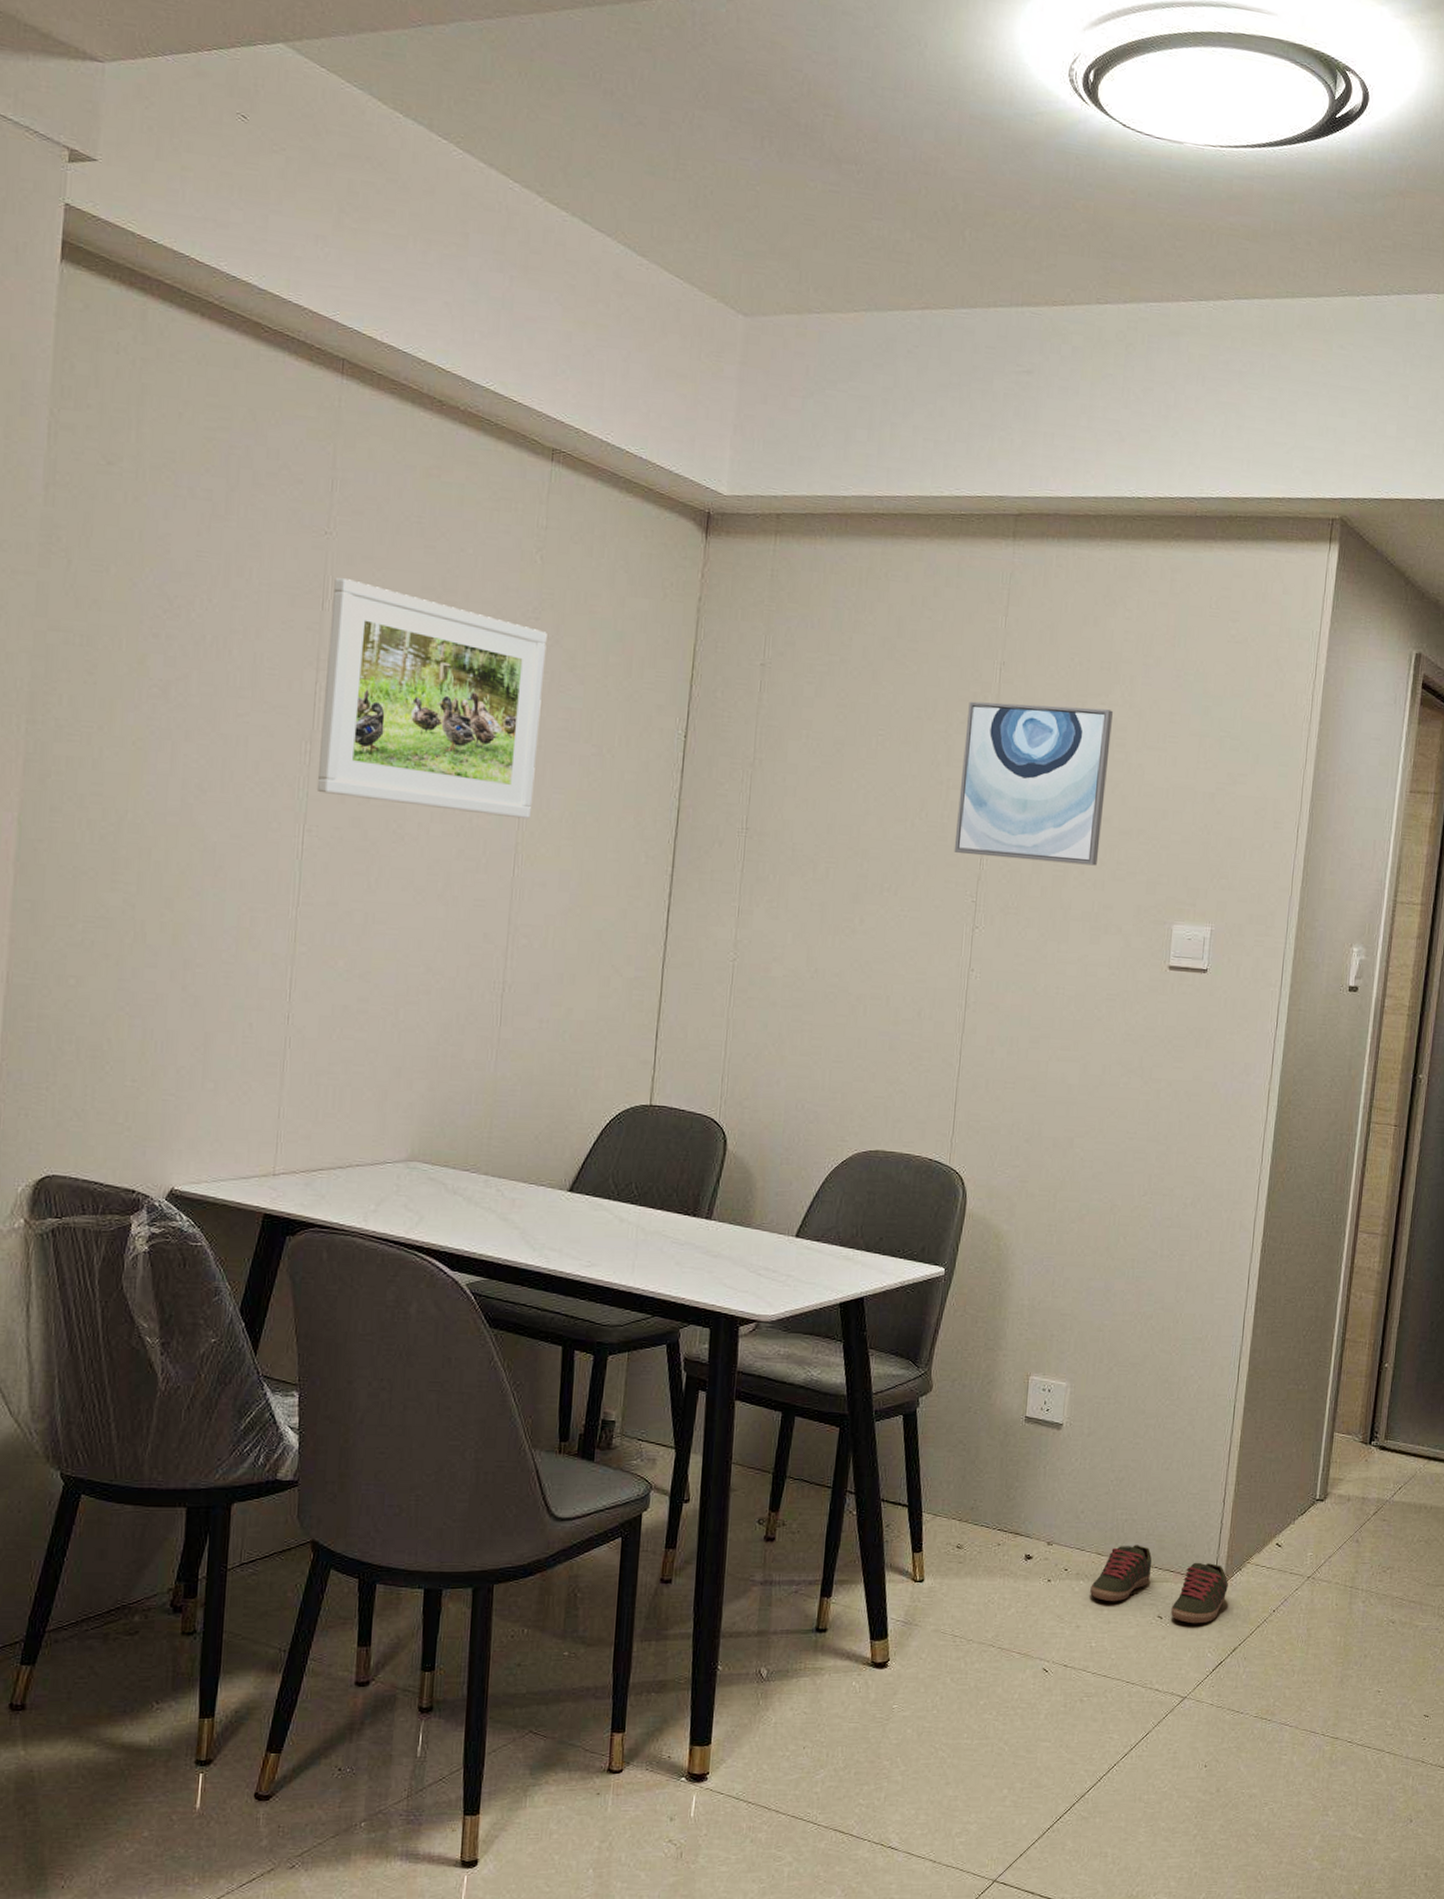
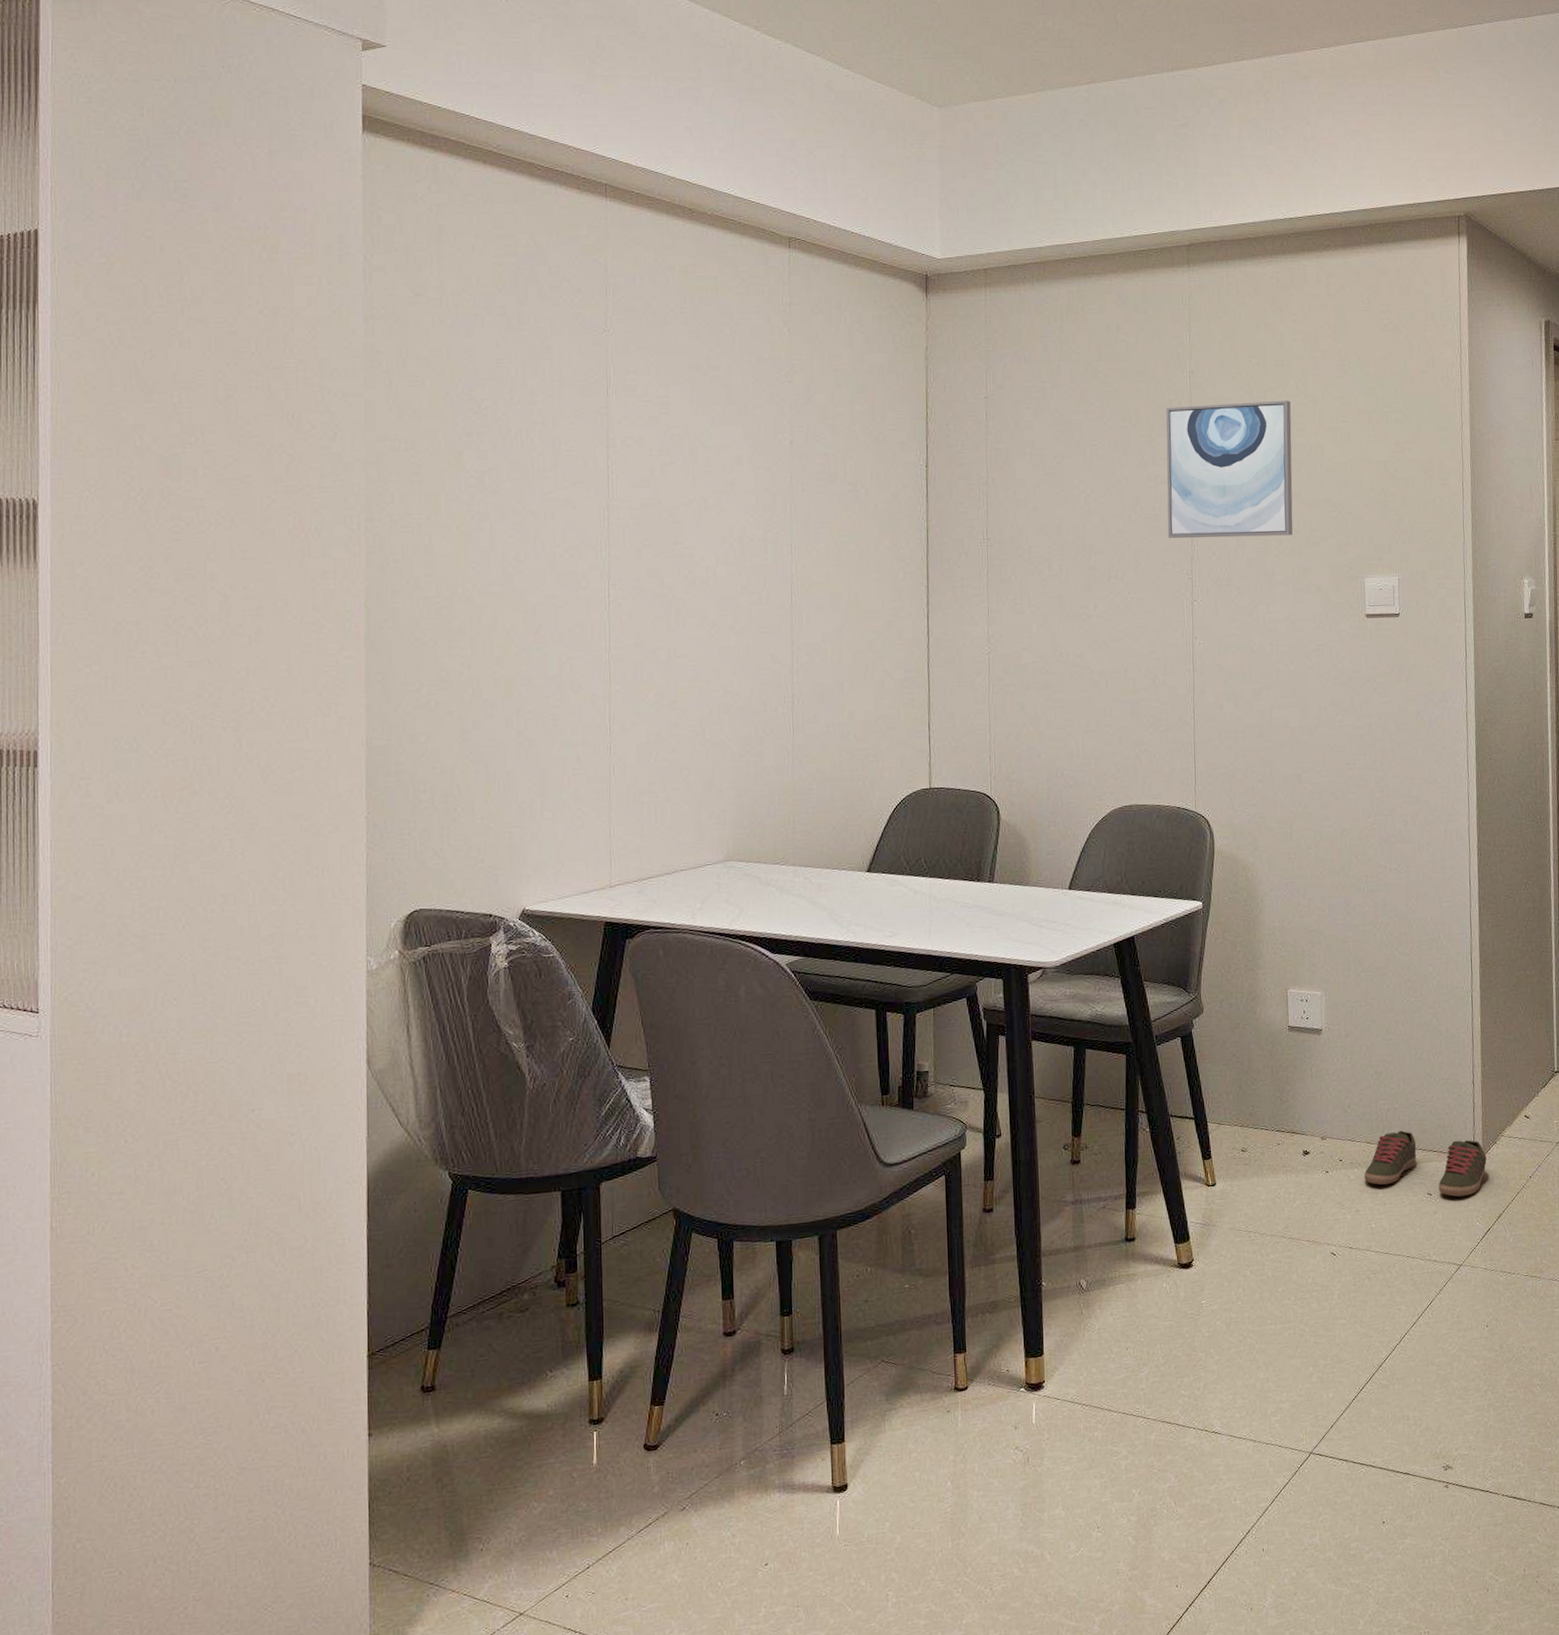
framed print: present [316,578,547,820] -> none [615,367,802,554]

